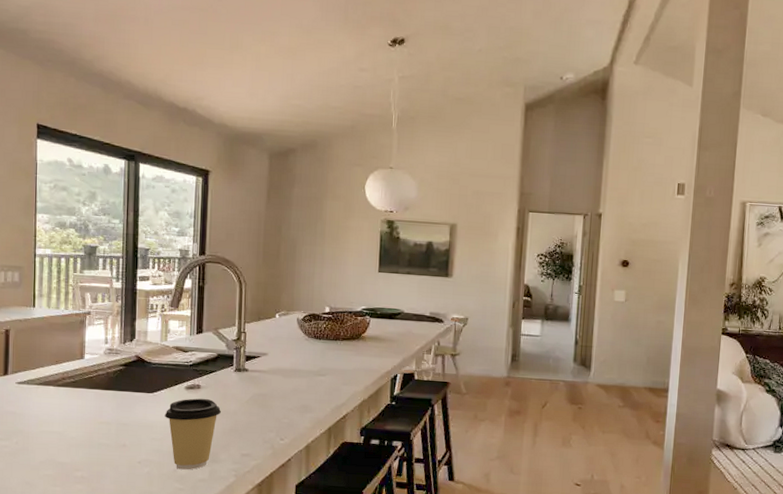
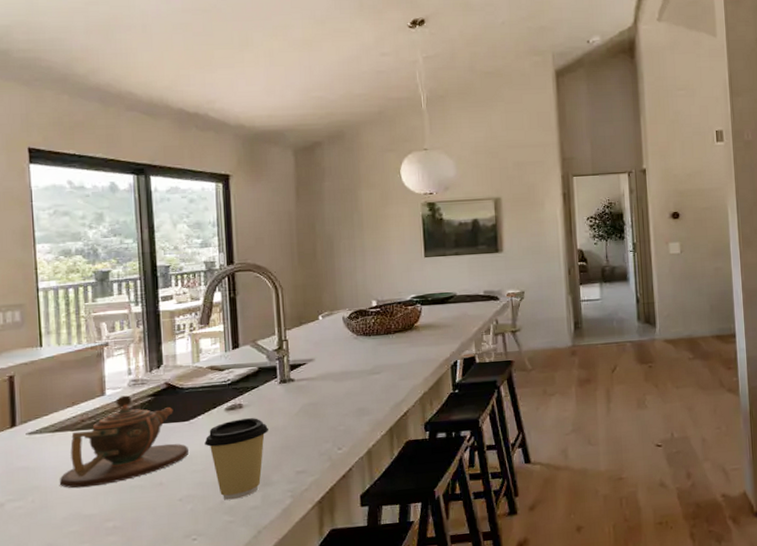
teapot: none [40,361,150,439] -> present [60,395,188,489]

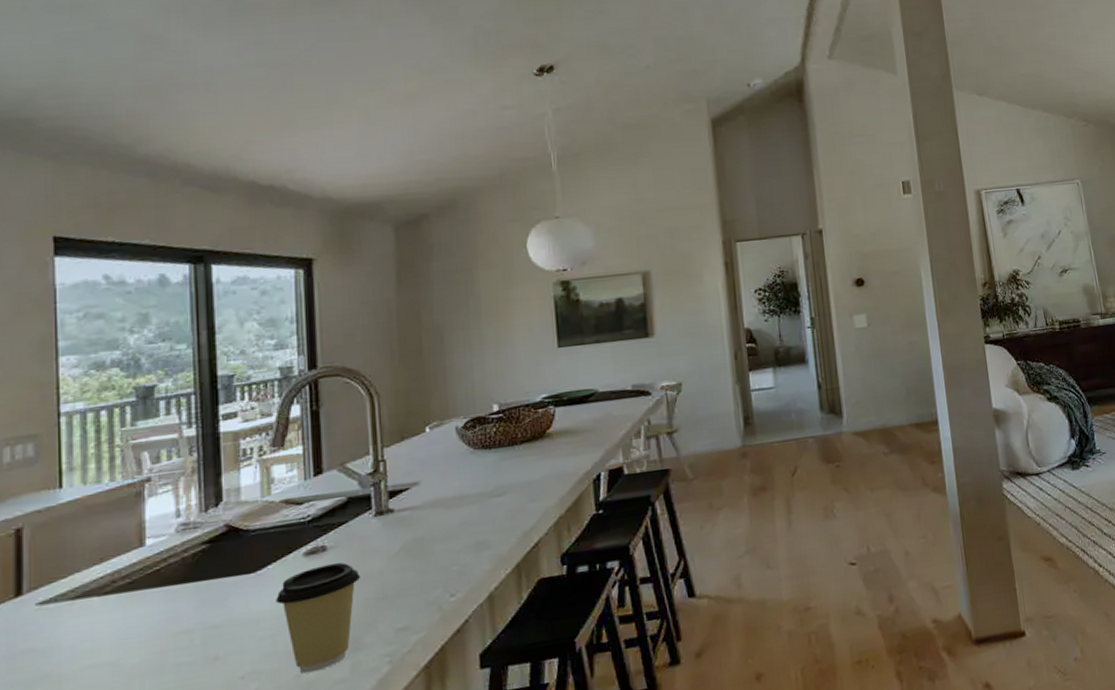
teapot: present [60,395,188,489] -> none [80,544,254,673]

